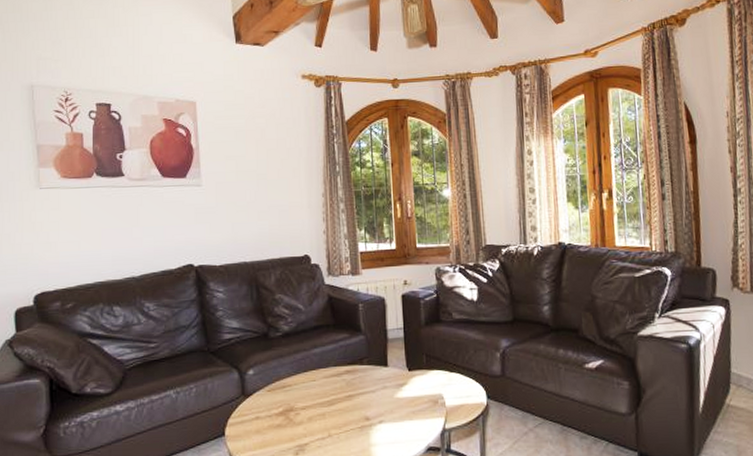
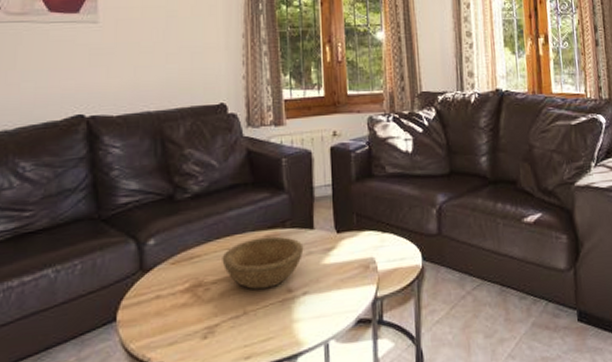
bowl: none [309,371,379,417] -> present [222,236,304,290]

